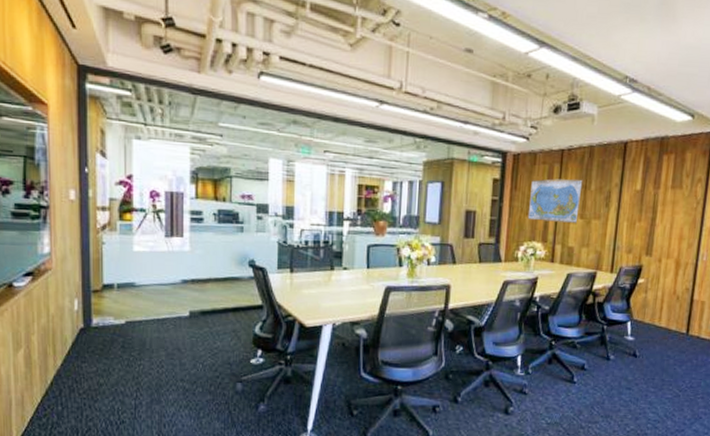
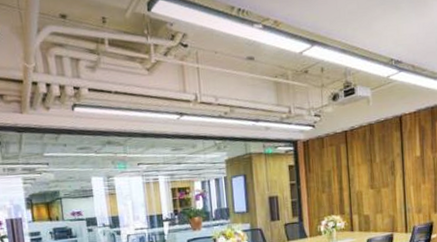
world map: present [527,178,584,224] -> none [322,154,369,197]

